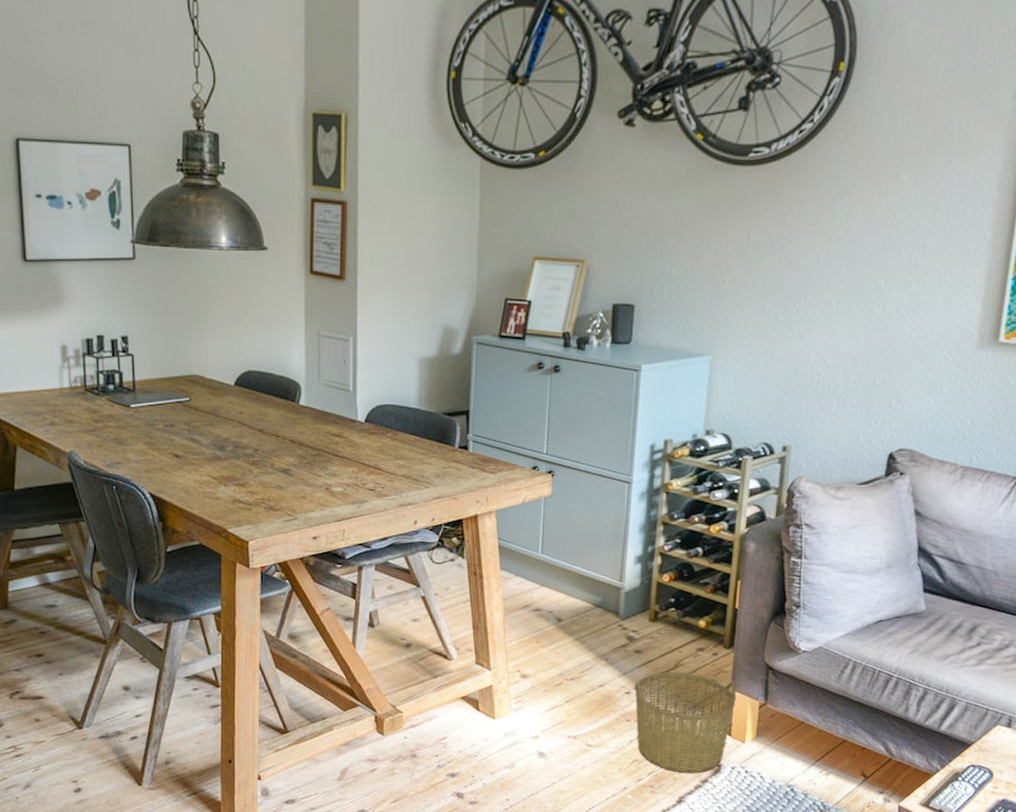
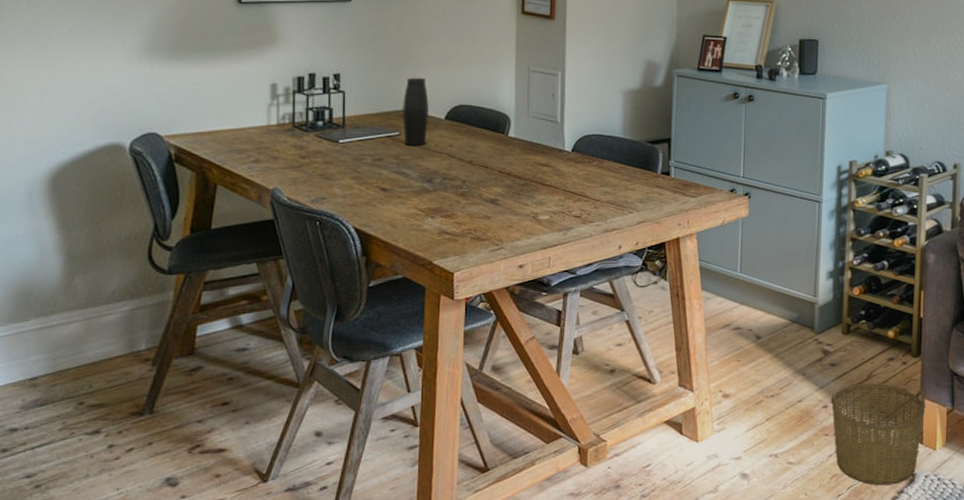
vase: none [191,341,218,413] -> present [402,77,429,147]

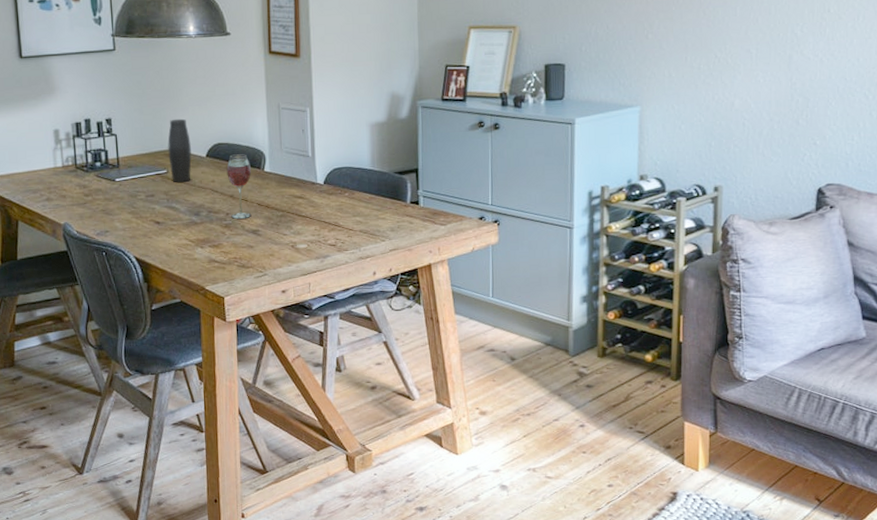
wineglass: none [467,117,494,187] -> present [226,154,252,219]
basket: present [830,382,925,486] -> none [587,404,686,502]

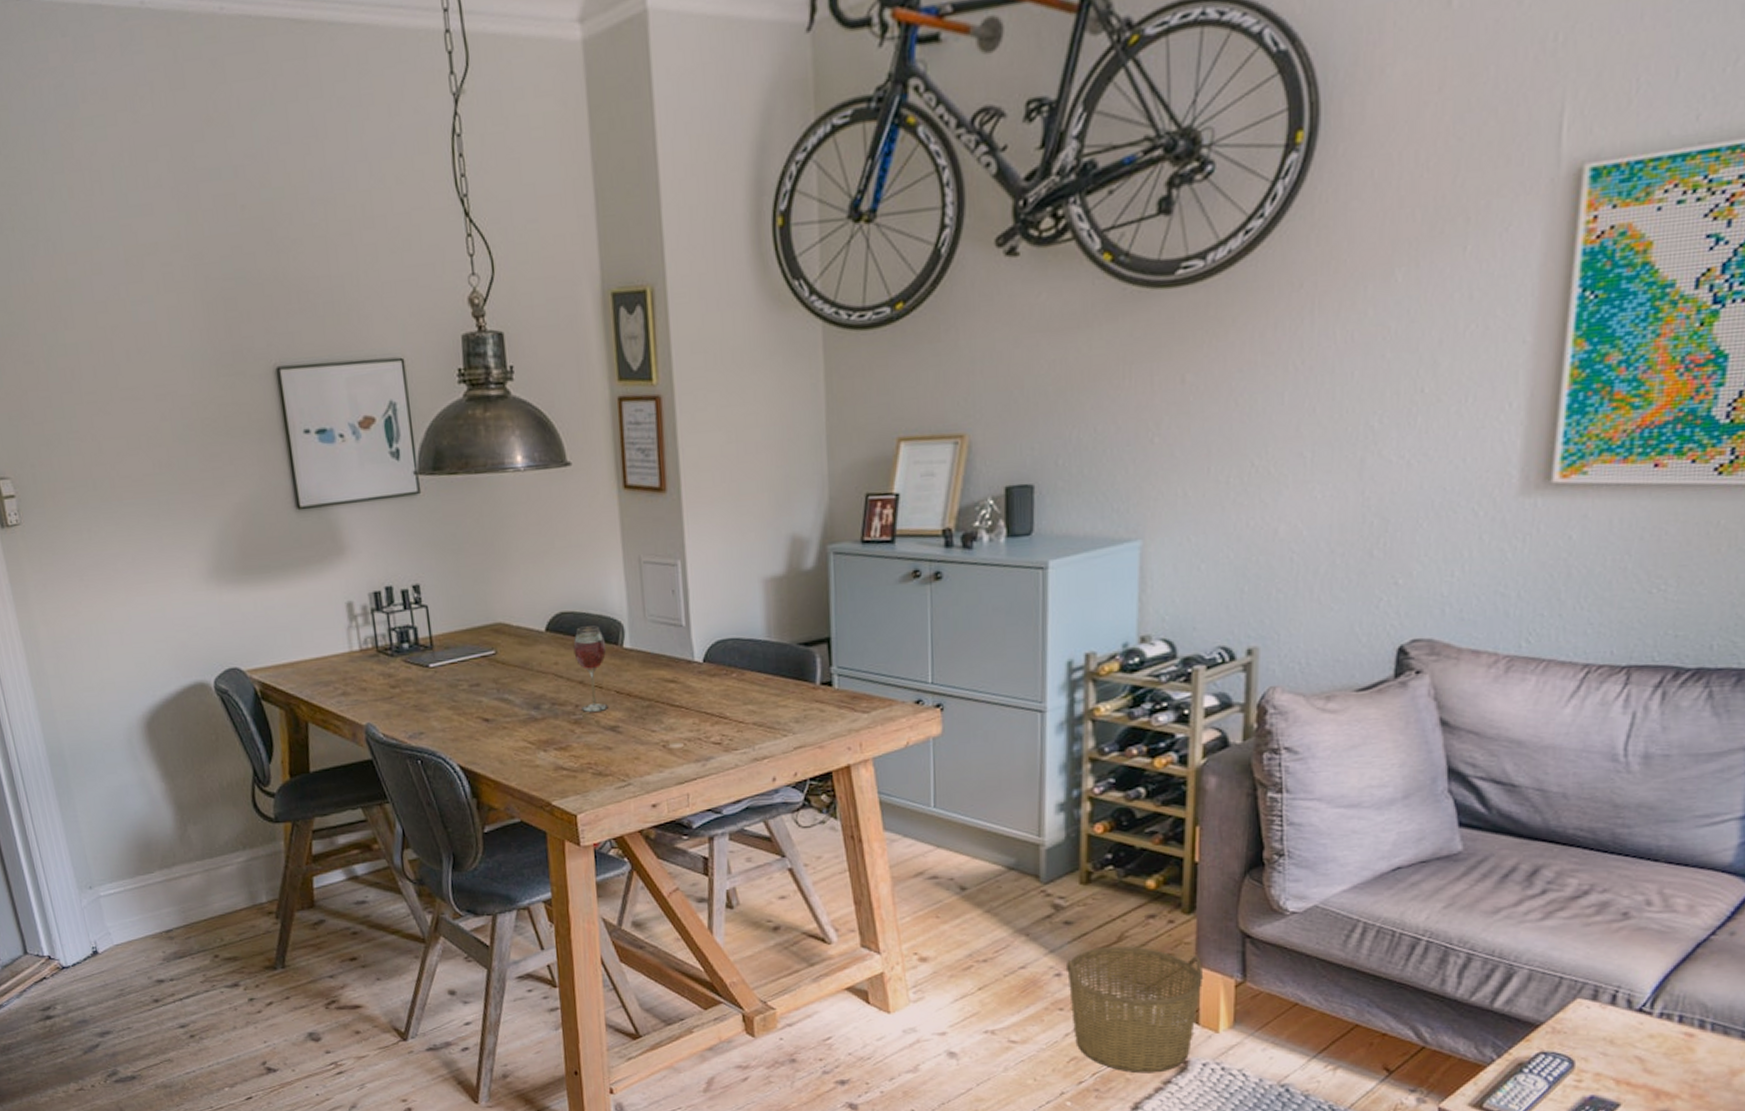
vase: present [168,118,192,183] -> none [494,581,527,667]
basket: none [587,404,686,502] -> present [1065,945,1202,1073]

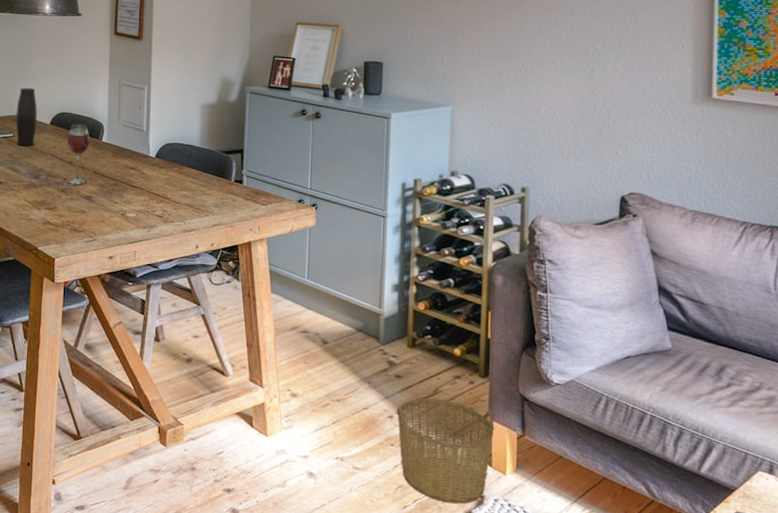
vase: none [494,581,527,667] -> present [16,87,37,147]

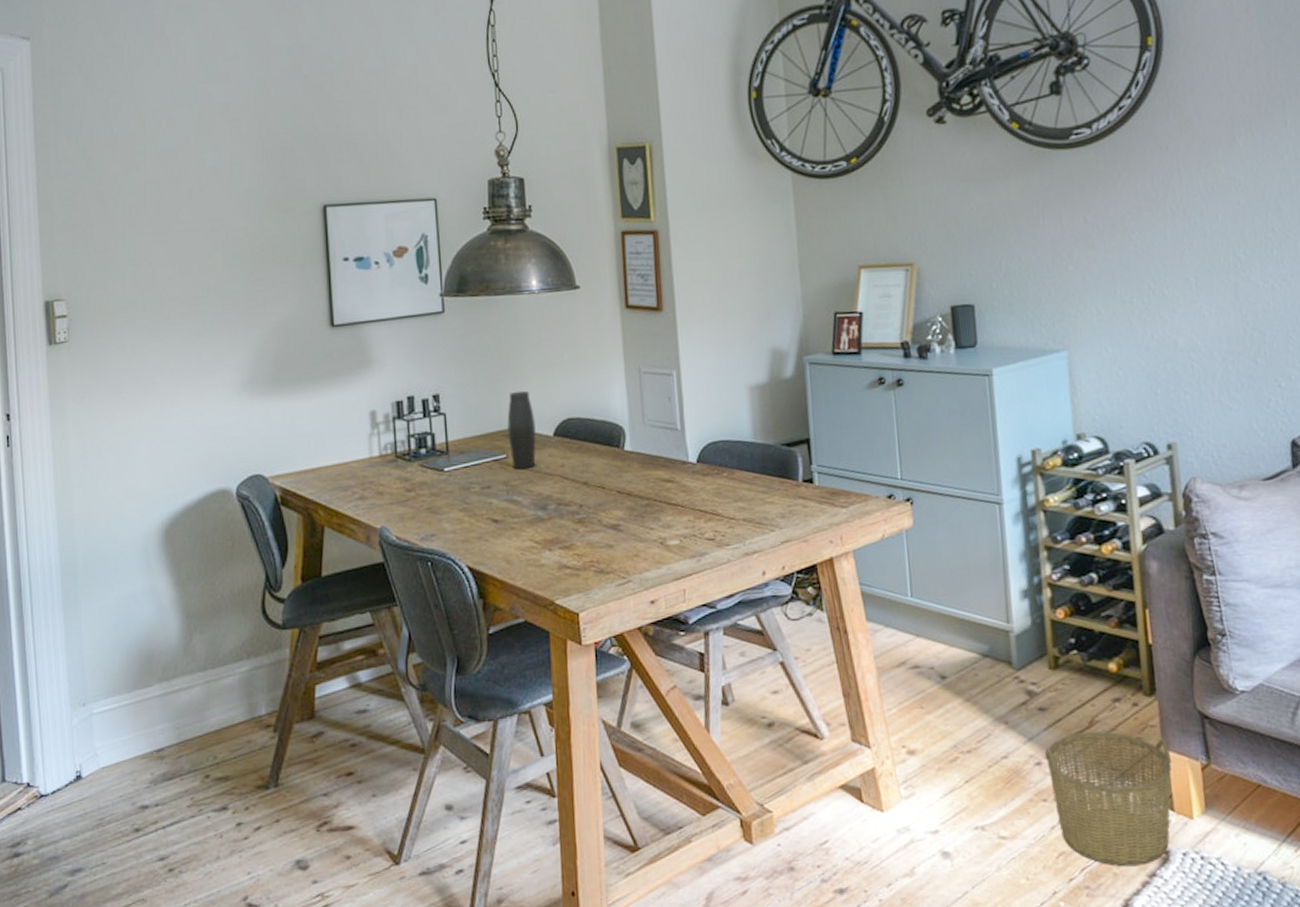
wineglass: present [67,124,90,185] -> none [578,430,611,512]

